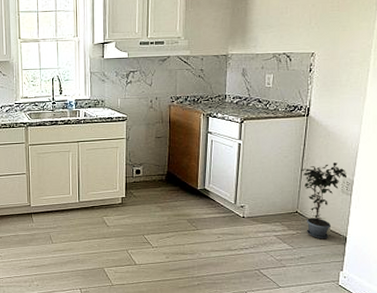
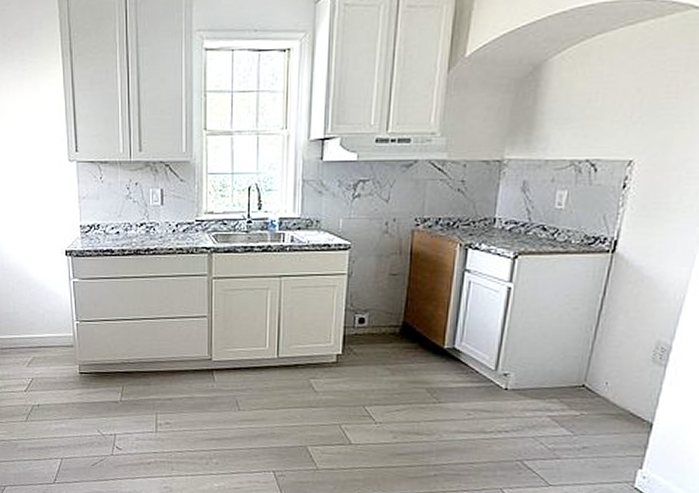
potted plant: present [301,162,346,238] -> none [594,319,662,424]

